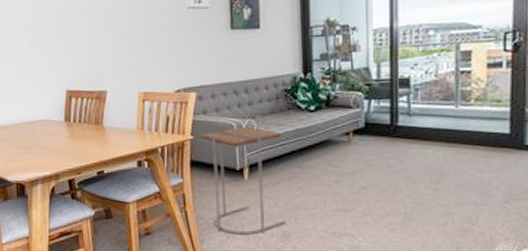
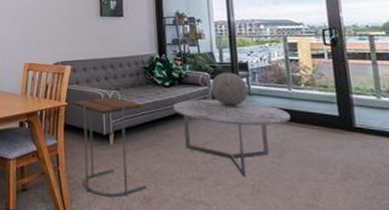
coffee table: none [318,122,455,205] -> present [172,99,291,177]
decorative sphere: none [364,90,408,129] -> present [210,72,248,106]

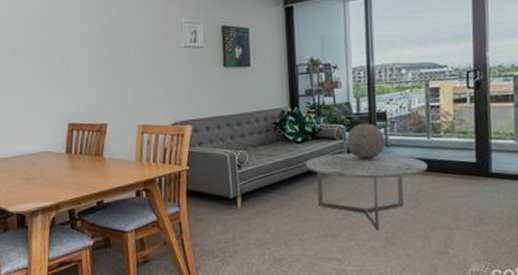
side table: present [72,97,146,197] -> none [194,157,277,261]

